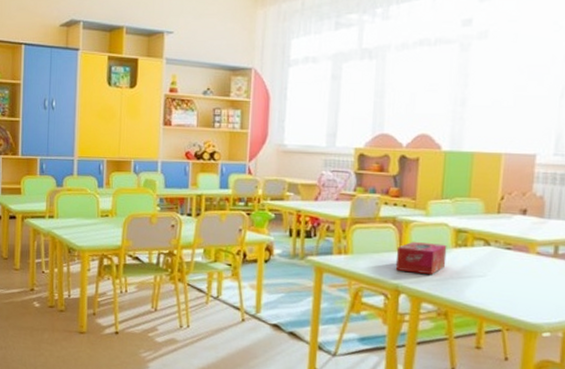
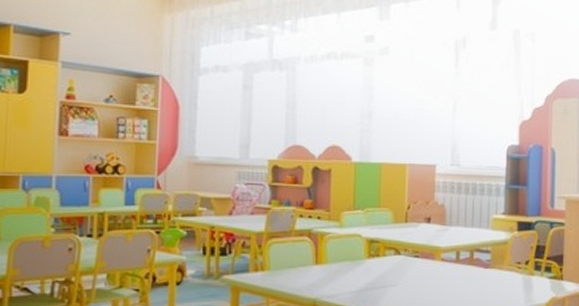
tissue box: present [395,241,447,275] -> none [312,253,361,288]

